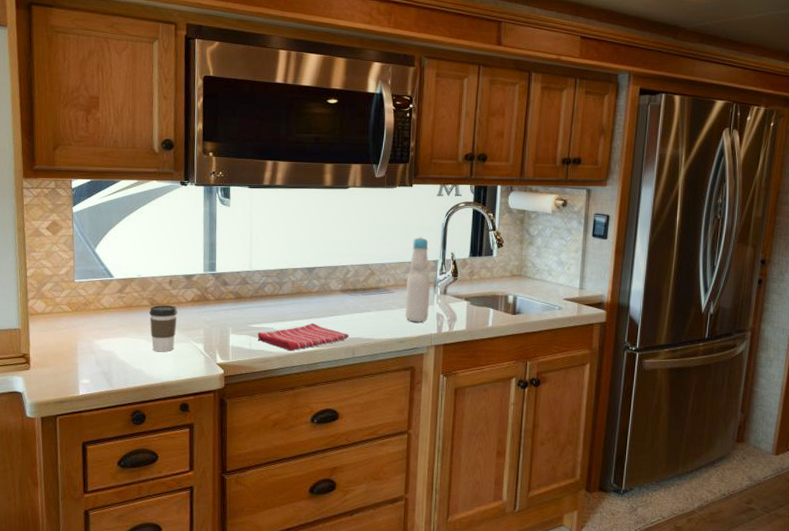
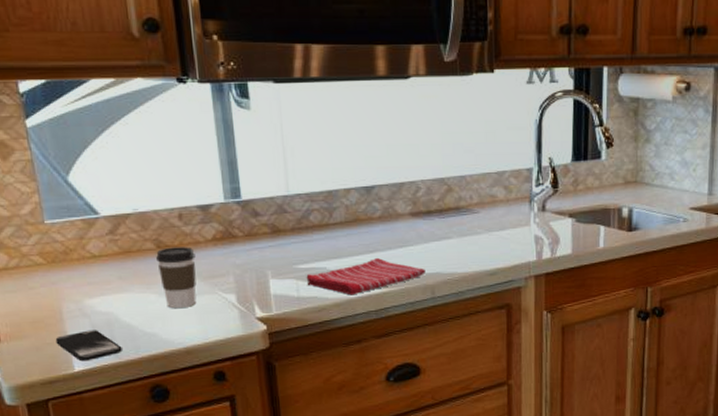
smartphone: none [69,364,116,388] -> present [55,330,122,362]
bottle: present [405,237,431,323] -> none [494,139,525,249]

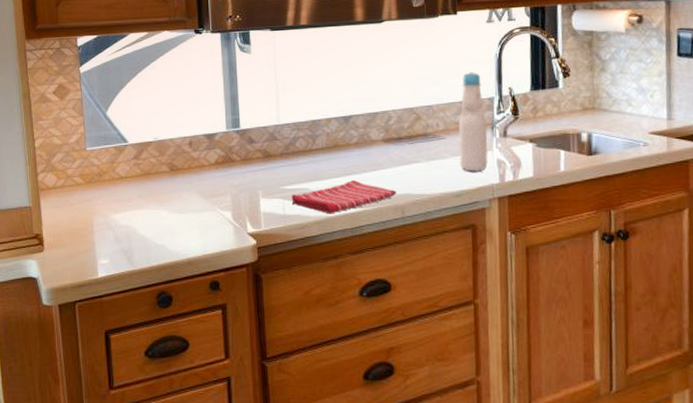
smartphone: present [55,330,122,362] -> none [86,241,137,269]
coffee cup: present [156,247,197,309] -> none [169,170,201,224]
bottle: none [494,139,525,249] -> present [458,72,488,172]

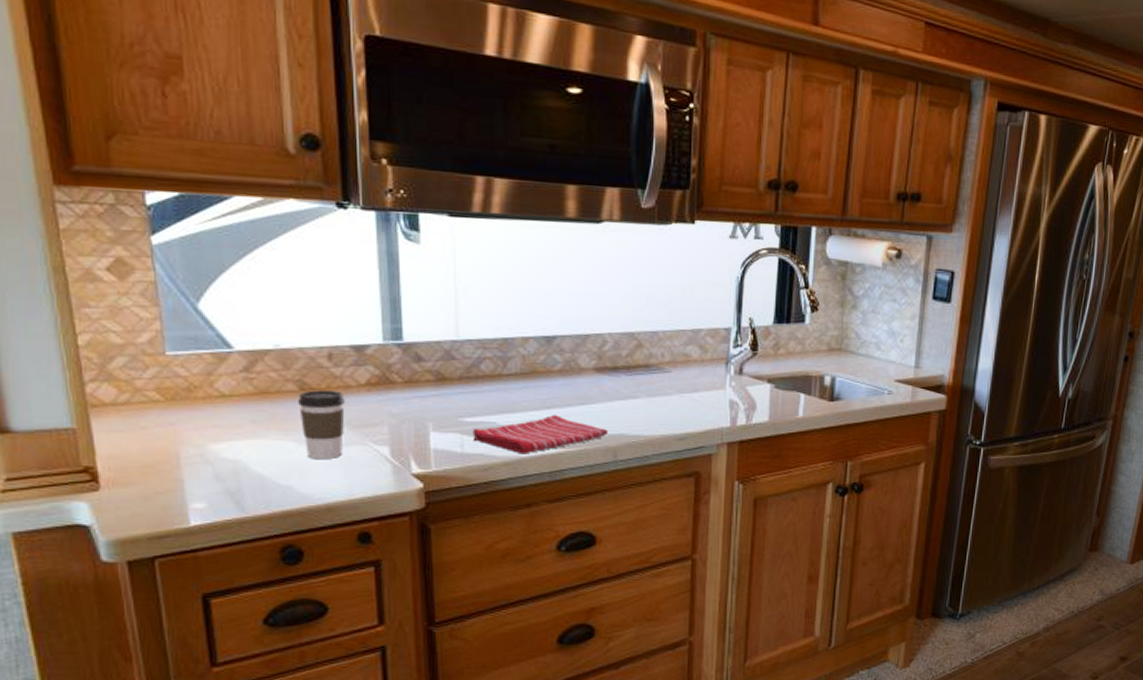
coffee cup: none [169,170,201,224] -> present [298,390,345,460]
bottle: present [458,72,488,172] -> none [687,295,721,413]

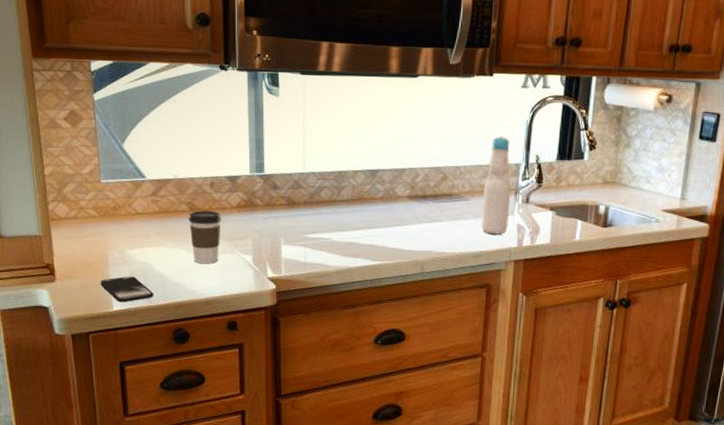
smartphone: none [169,479,250,515] -> present [100,276,154,303]
dish towel: present [473,414,608,454] -> none [313,233,417,265]
bottle: none [687,295,721,413] -> present [482,136,511,235]

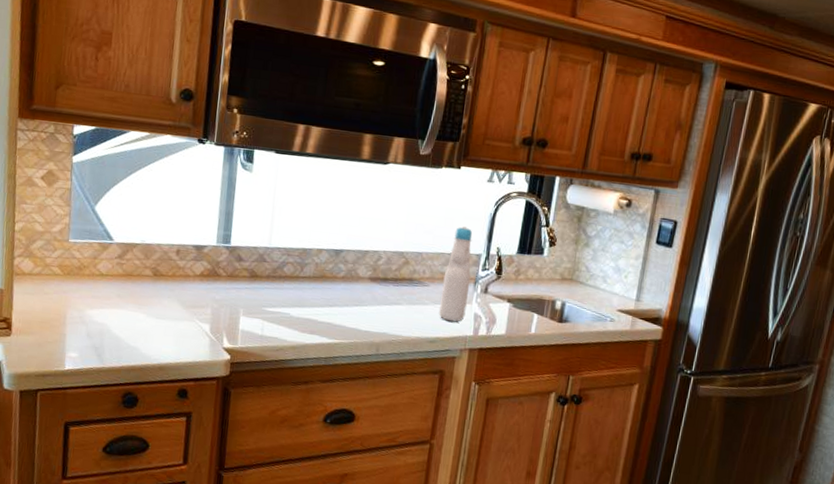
smartphone: present [100,276,154,303] -> none [55,336,108,363]
coffee cup: present [189,210,221,264] -> none [151,276,184,330]

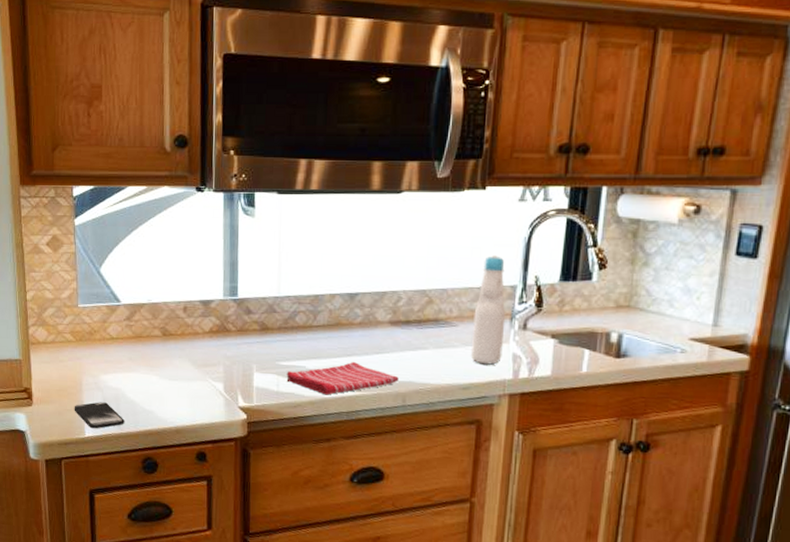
smartphone: none [55,336,108,363] -> present [74,402,125,429]
dish towel: none [271,311,374,341] -> present [286,361,399,395]

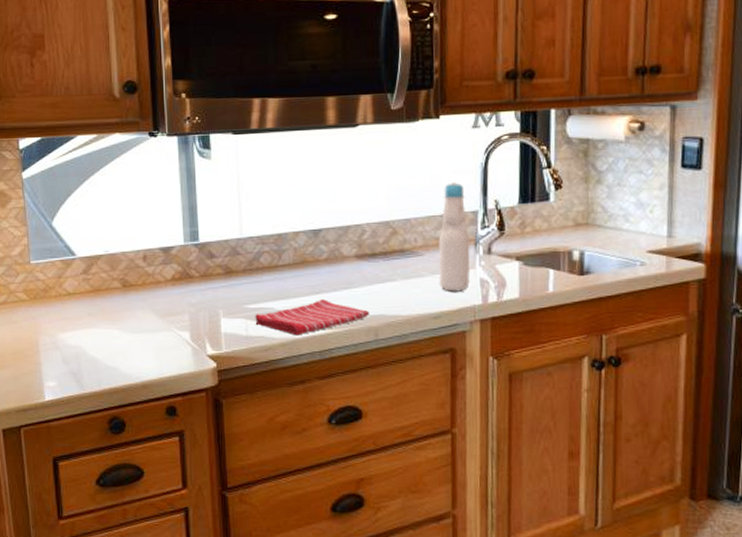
smartphone: present [74,402,125,429] -> none [31,362,87,392]

